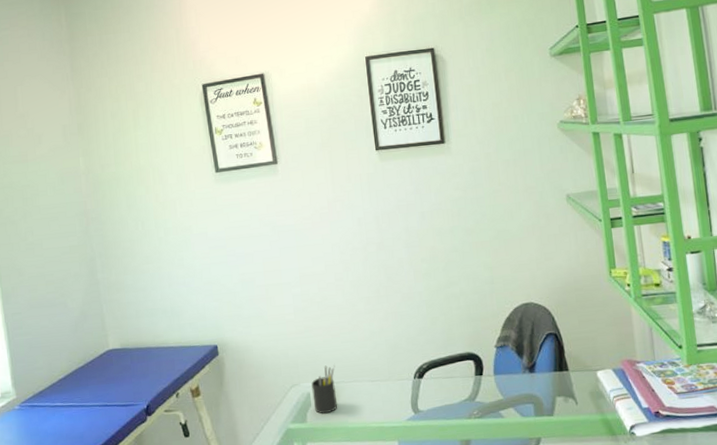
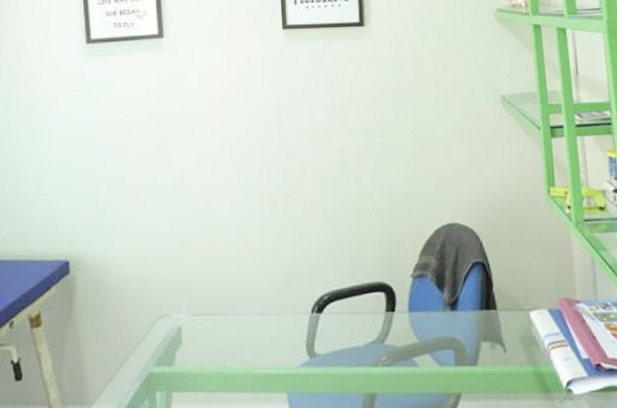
pen holder: present [311,363,338,414] -> none [184,290,216,355]

